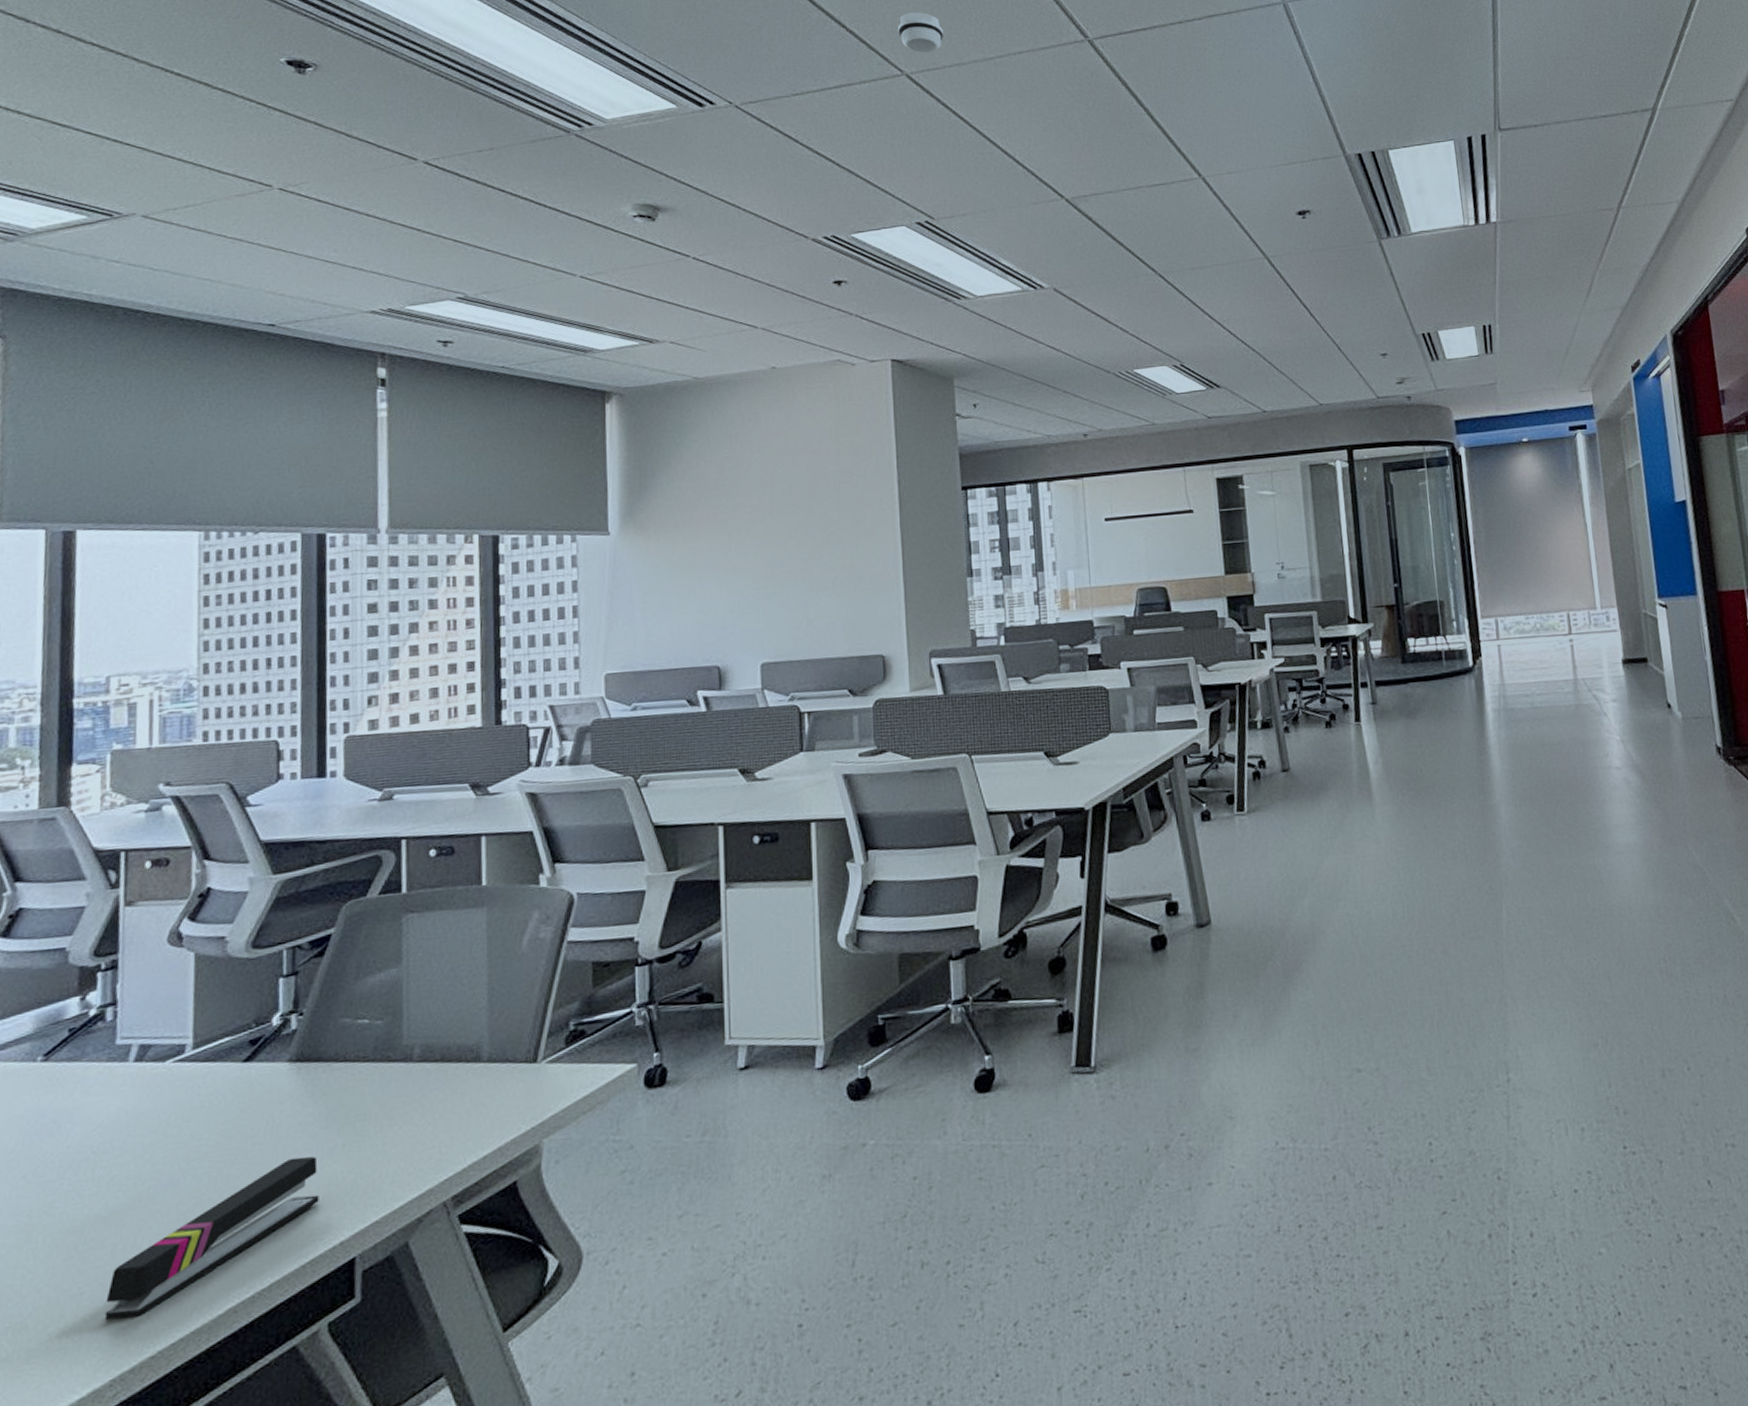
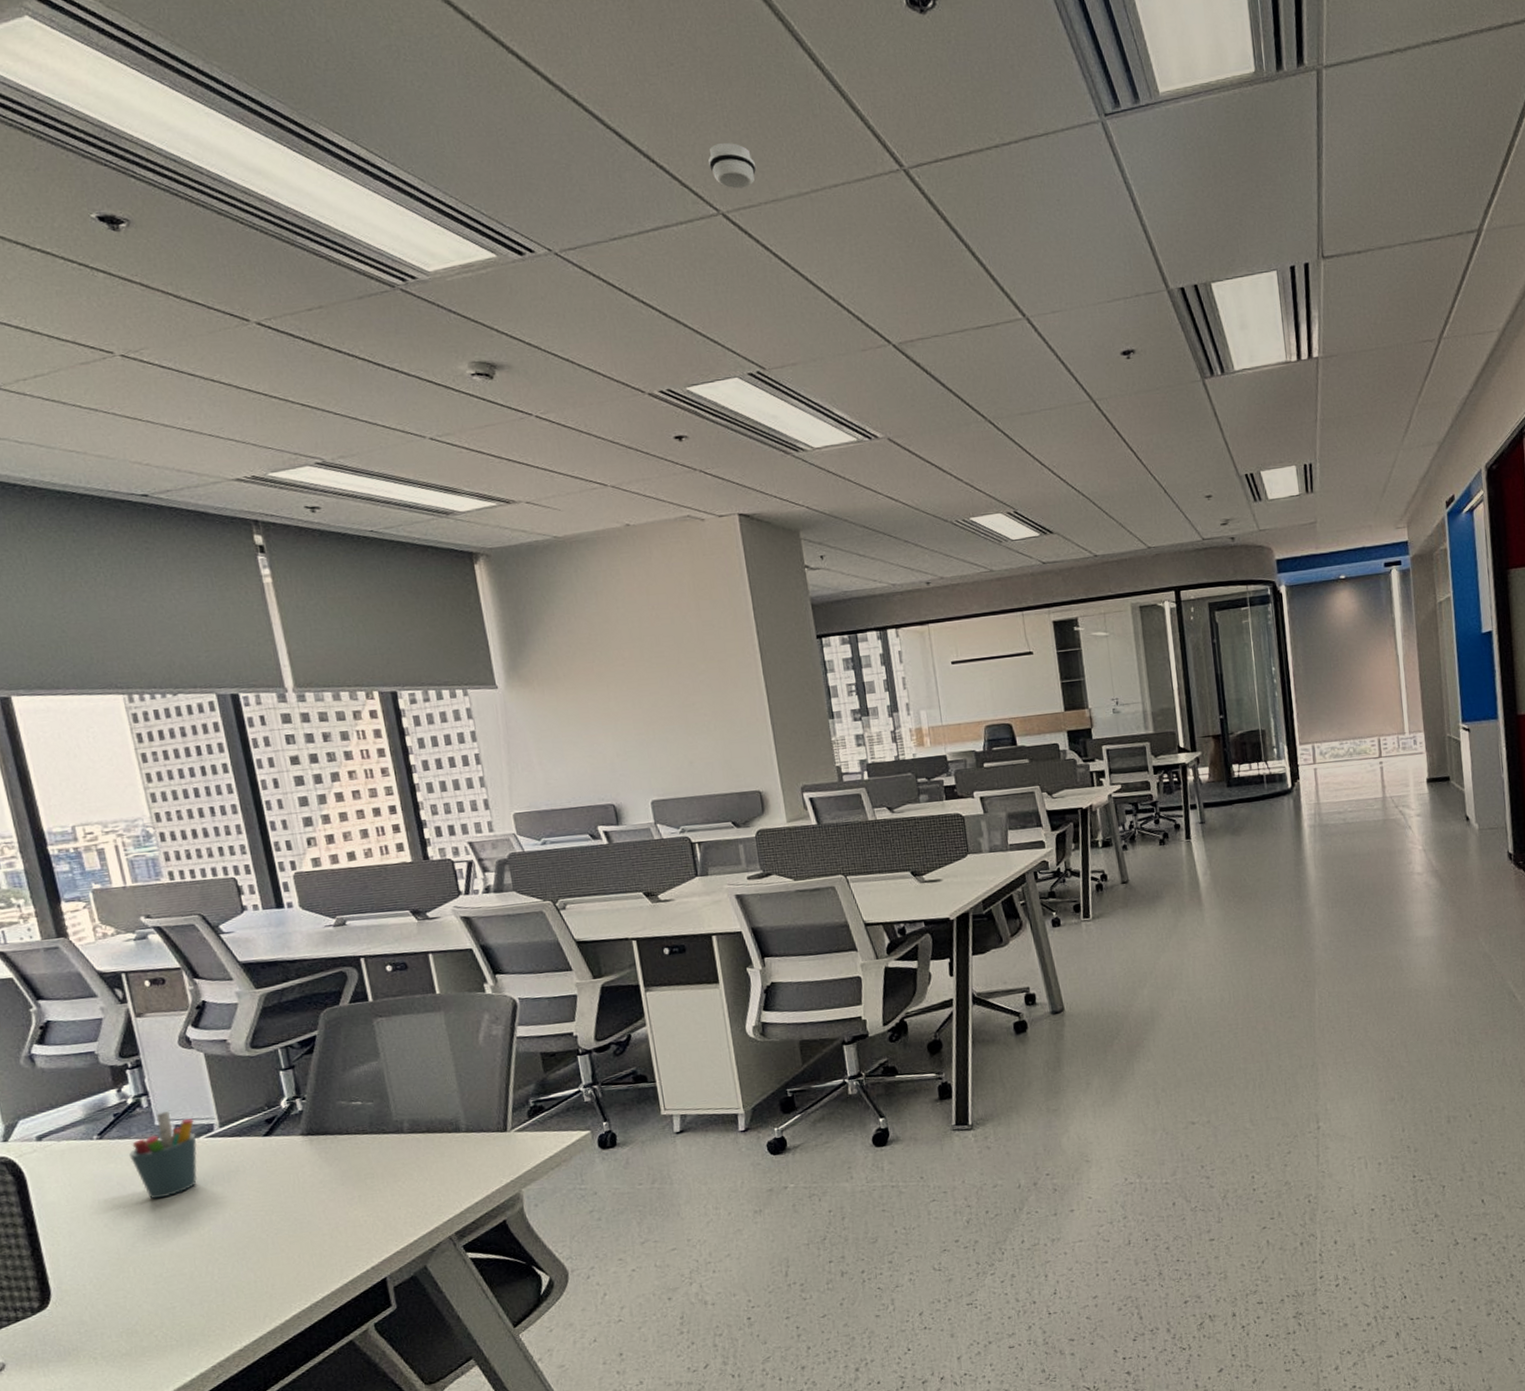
pen holder: none [75,1027,163,1143] -> present [129,1111,198,1199]
stapler: present [104,1156,319,1320] -> none [194,1205,349,1325]

